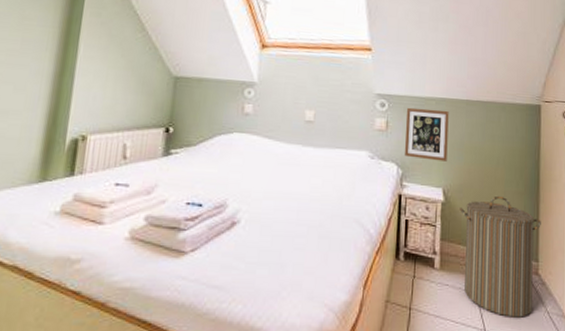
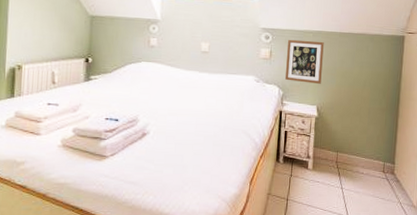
laundry hamper: present [459,195,541,318] -> none [330,111,399,207]

